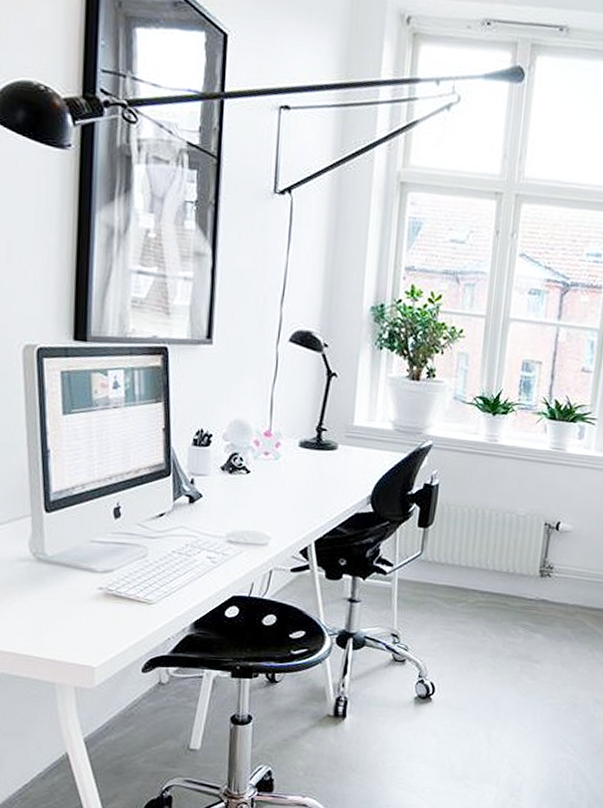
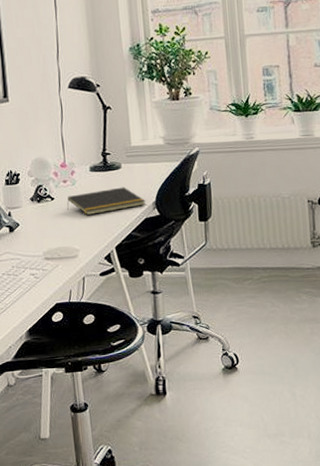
notepad: none [265,471,361,499] -> present [67,187,146,216]

